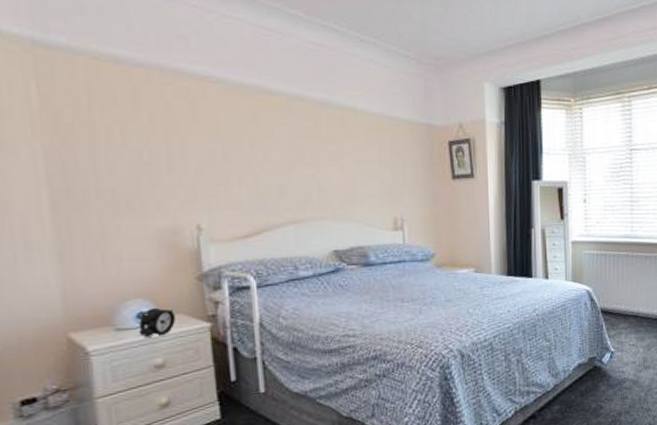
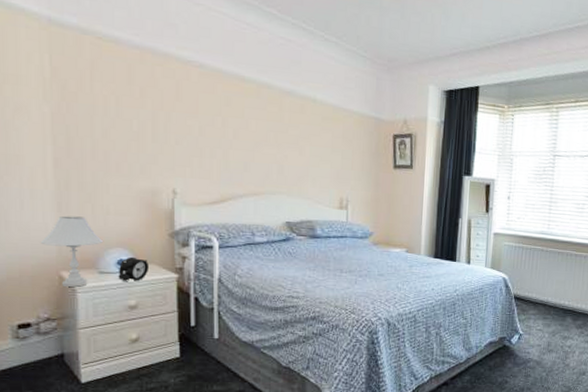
table lamp: none [41,266,119,352] -> present [40,215,104,288]

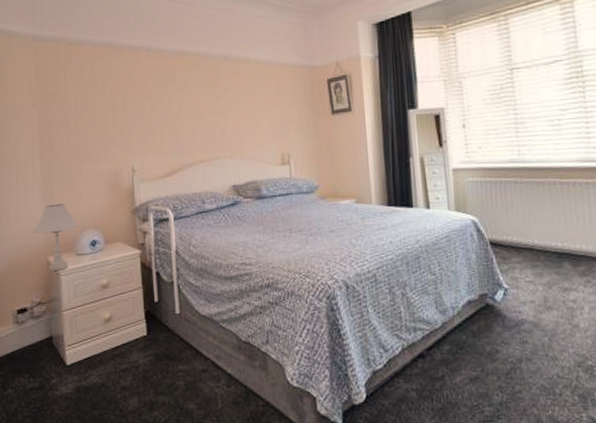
alarm clock: present [118,256,148,281] -> none [92,236,116,261]

